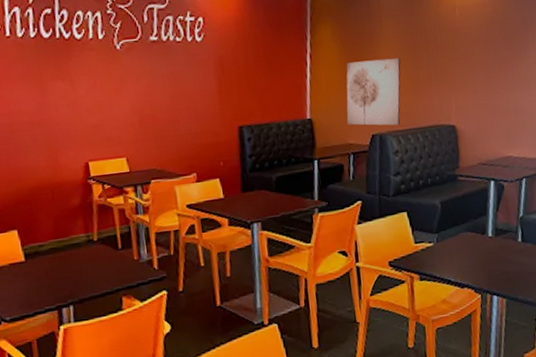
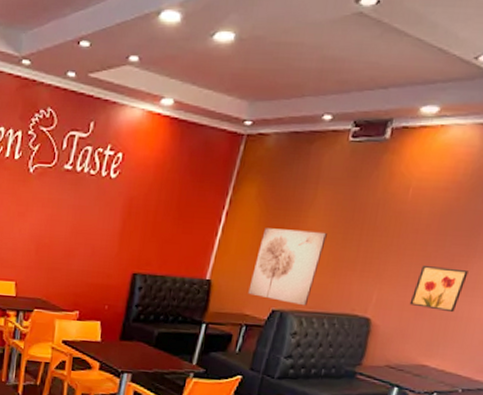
wall art: none [482,69,521,107] -> present [409,266,469,313]

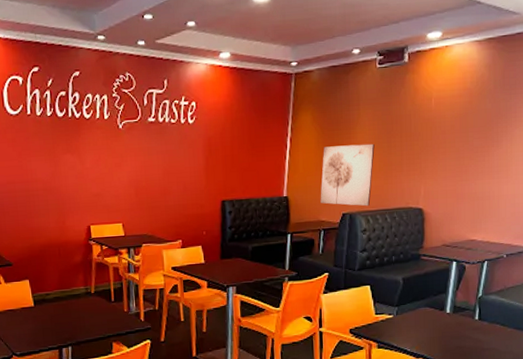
wall art: present [409,266,469,313] -> none [451,157,491,194]

